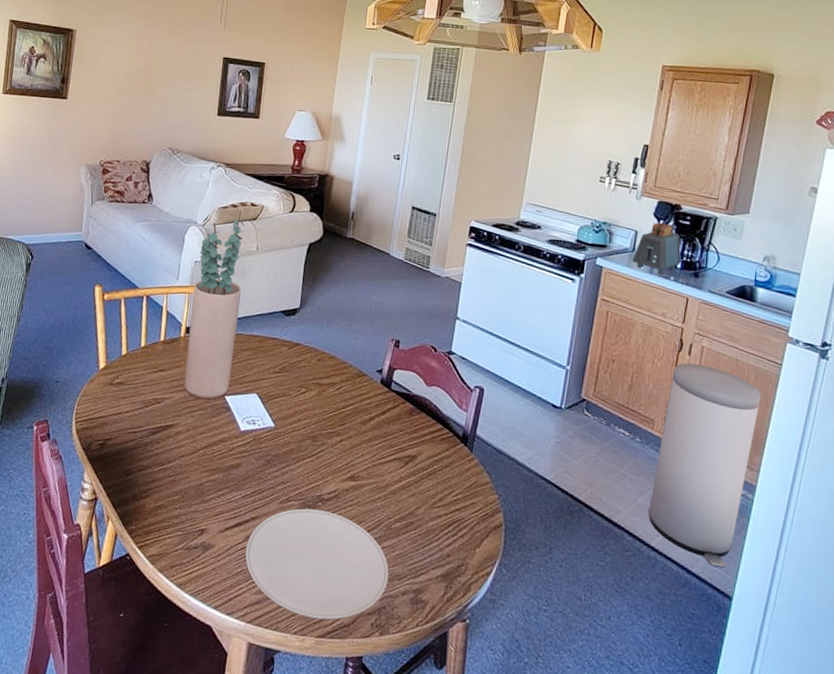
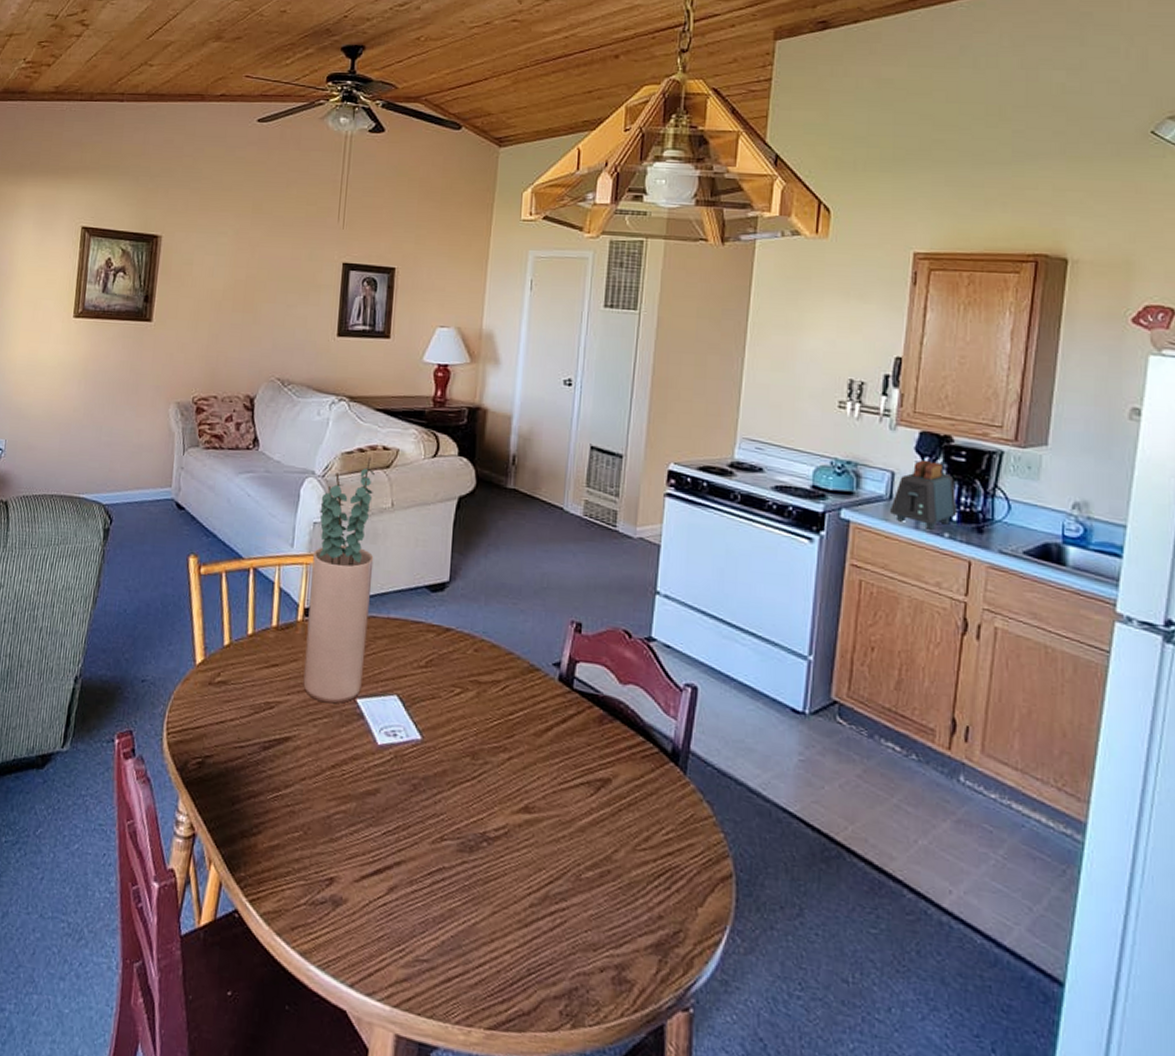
plate: present [245,508,389,621] -> none [388,850,580,1006]
pedal bin: present [648,363,761,569] -> none [935,650,1084,941]

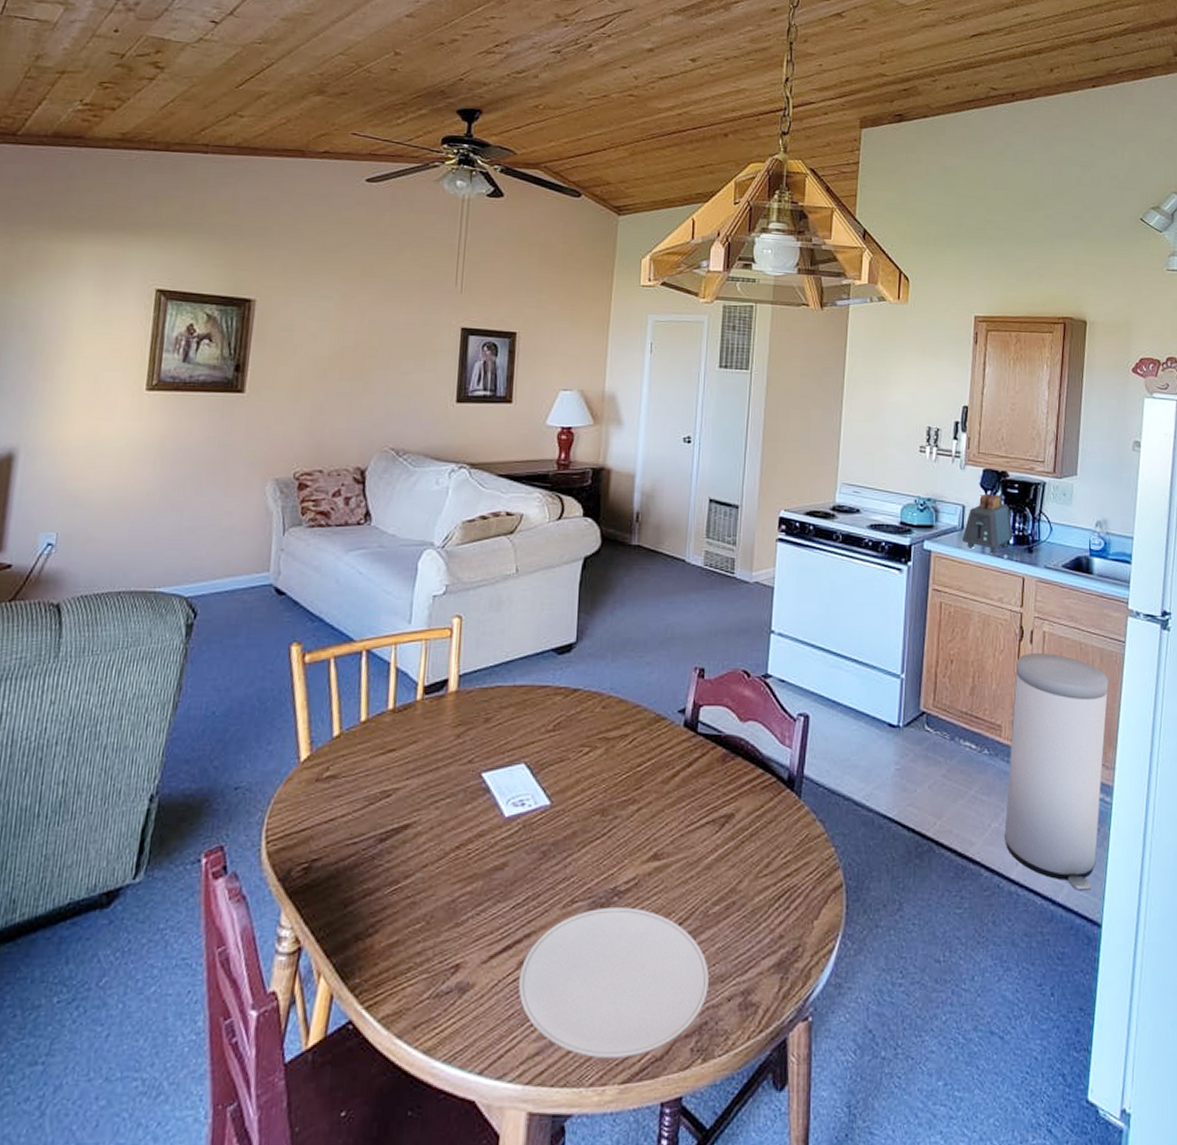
vase: present [303,456,375,704] -> none [423,523,498,782]
plate: none [388,850,580,1006] -> present [519,907,709,1060]
pedal bin: none [935,650,1084,941] -> present [1004,653,1109,892]

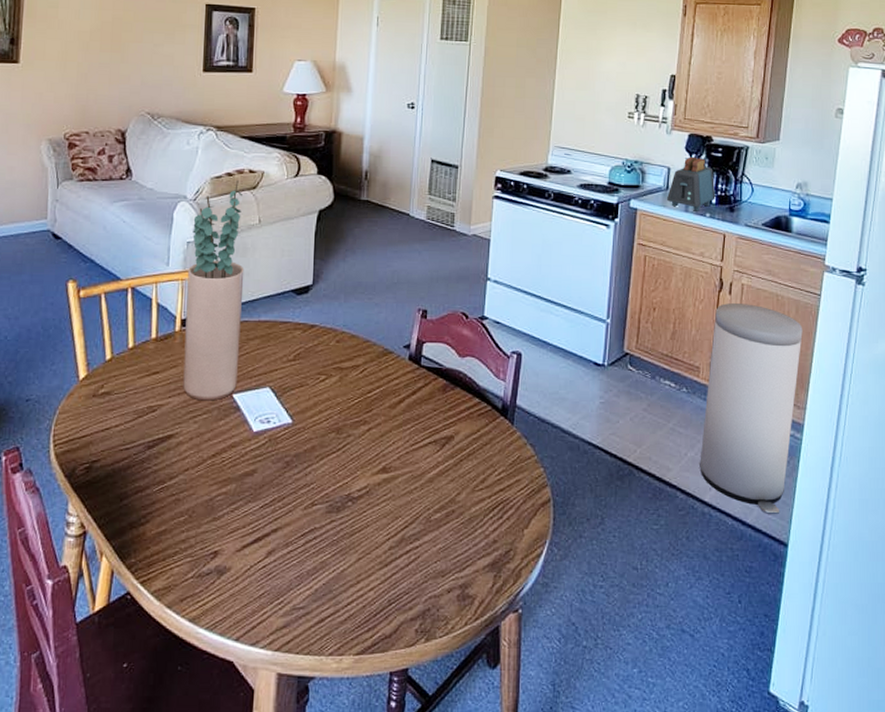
vase: none [423,523,498,782] -> present [183,179,244,401]
plate: present [519,907,709,1060] -> none [268,511,431,634]

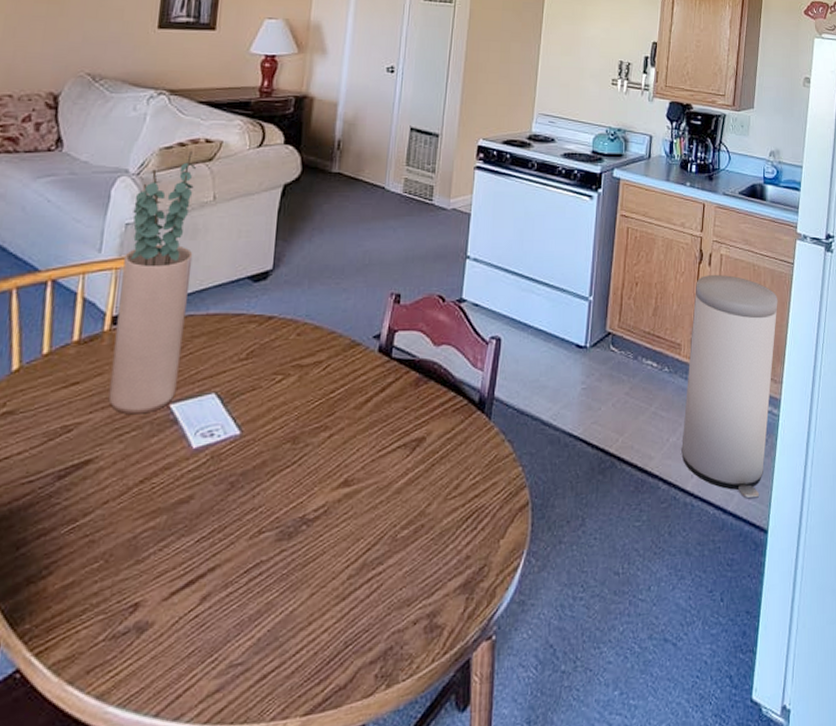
toaster: present [667,156,716,212] -> none [649,124,695,181]

